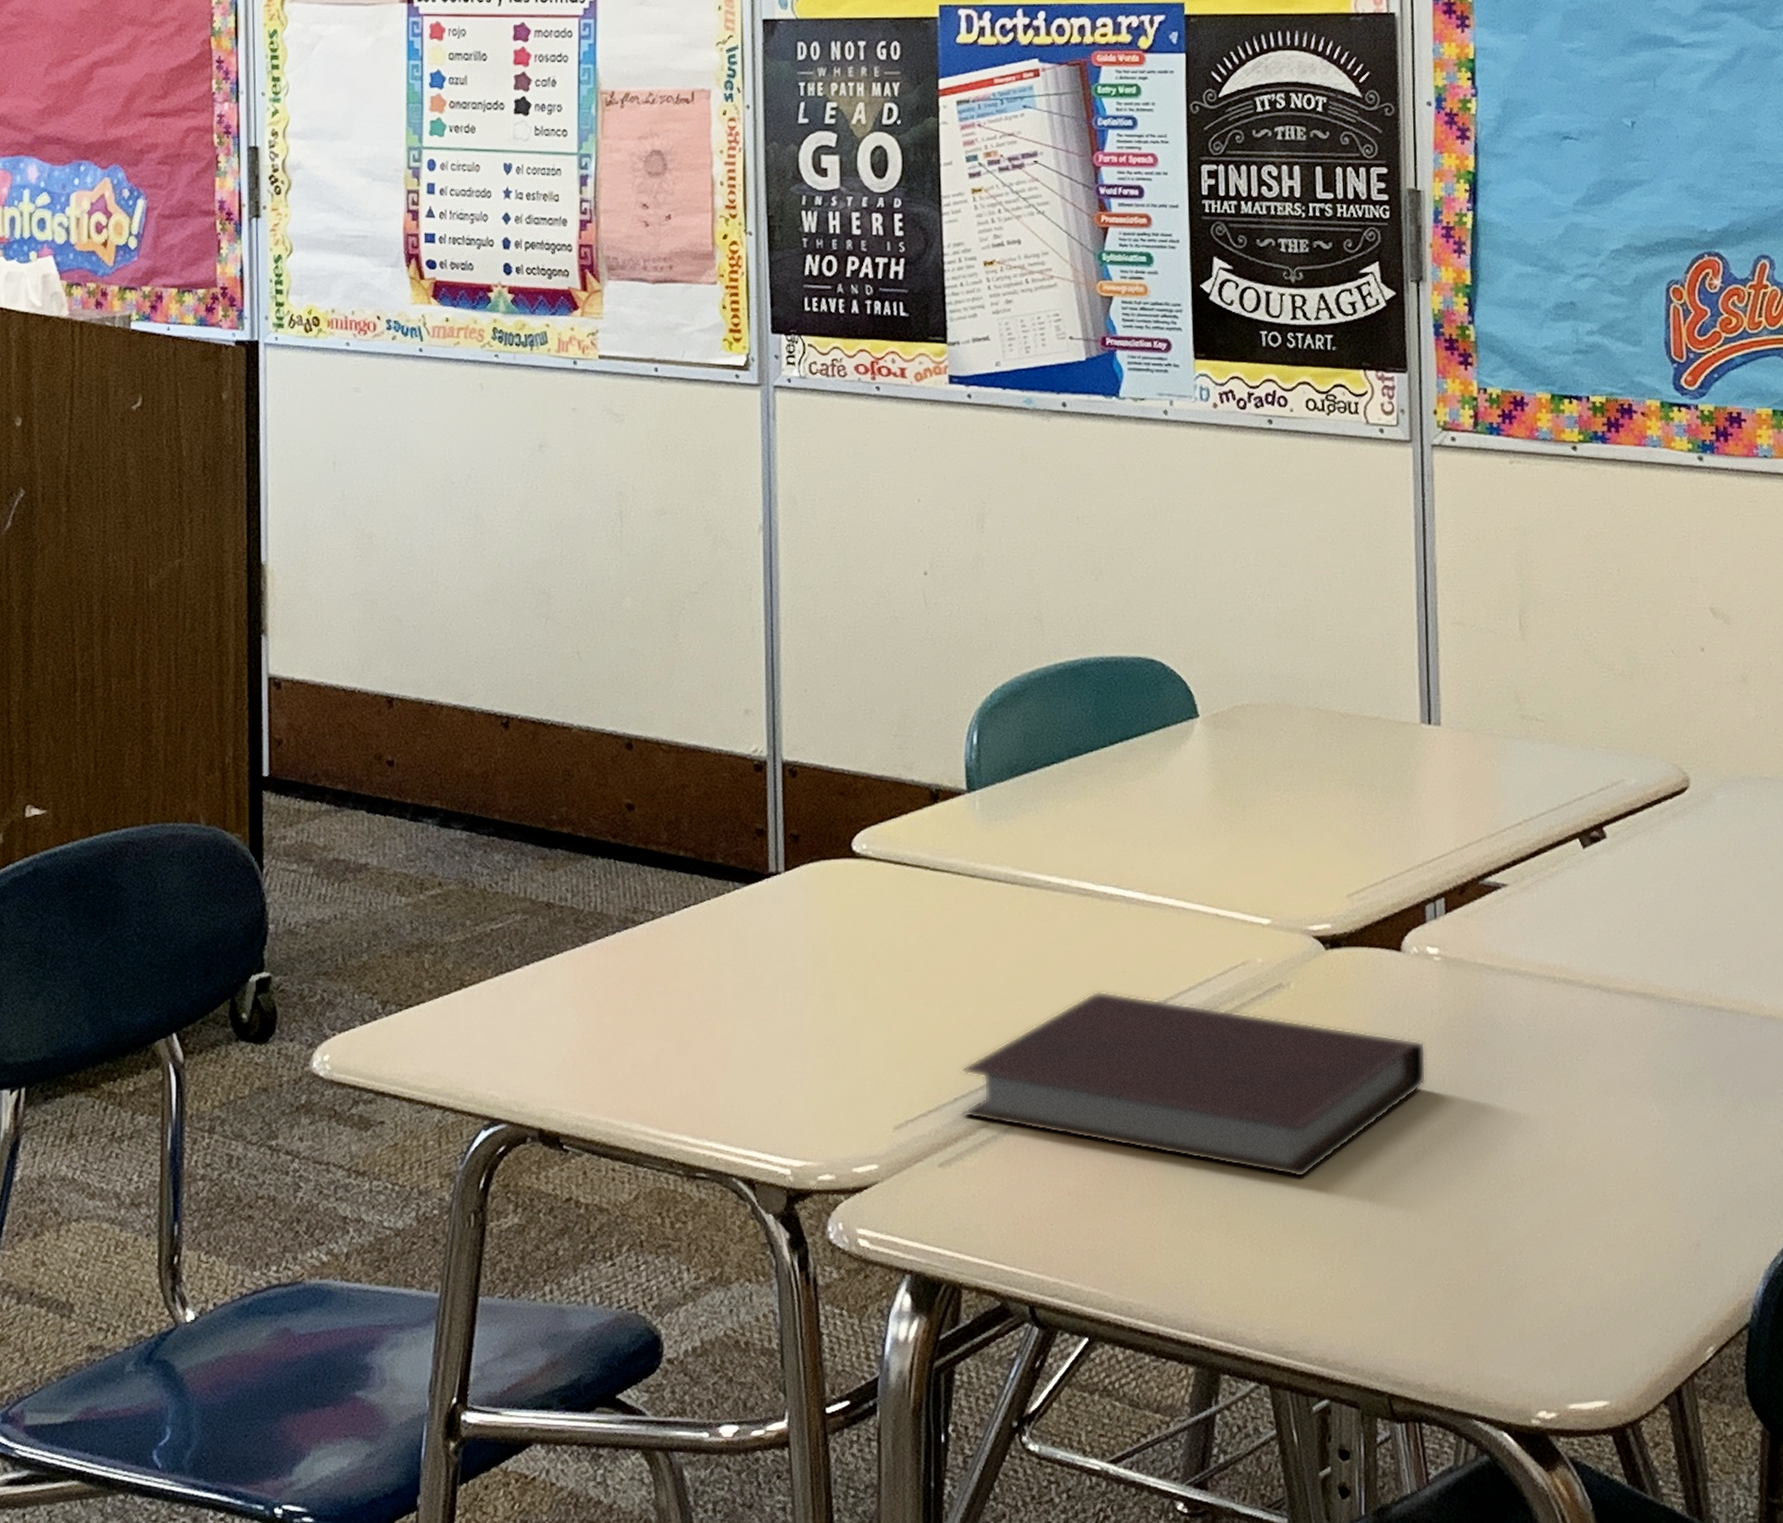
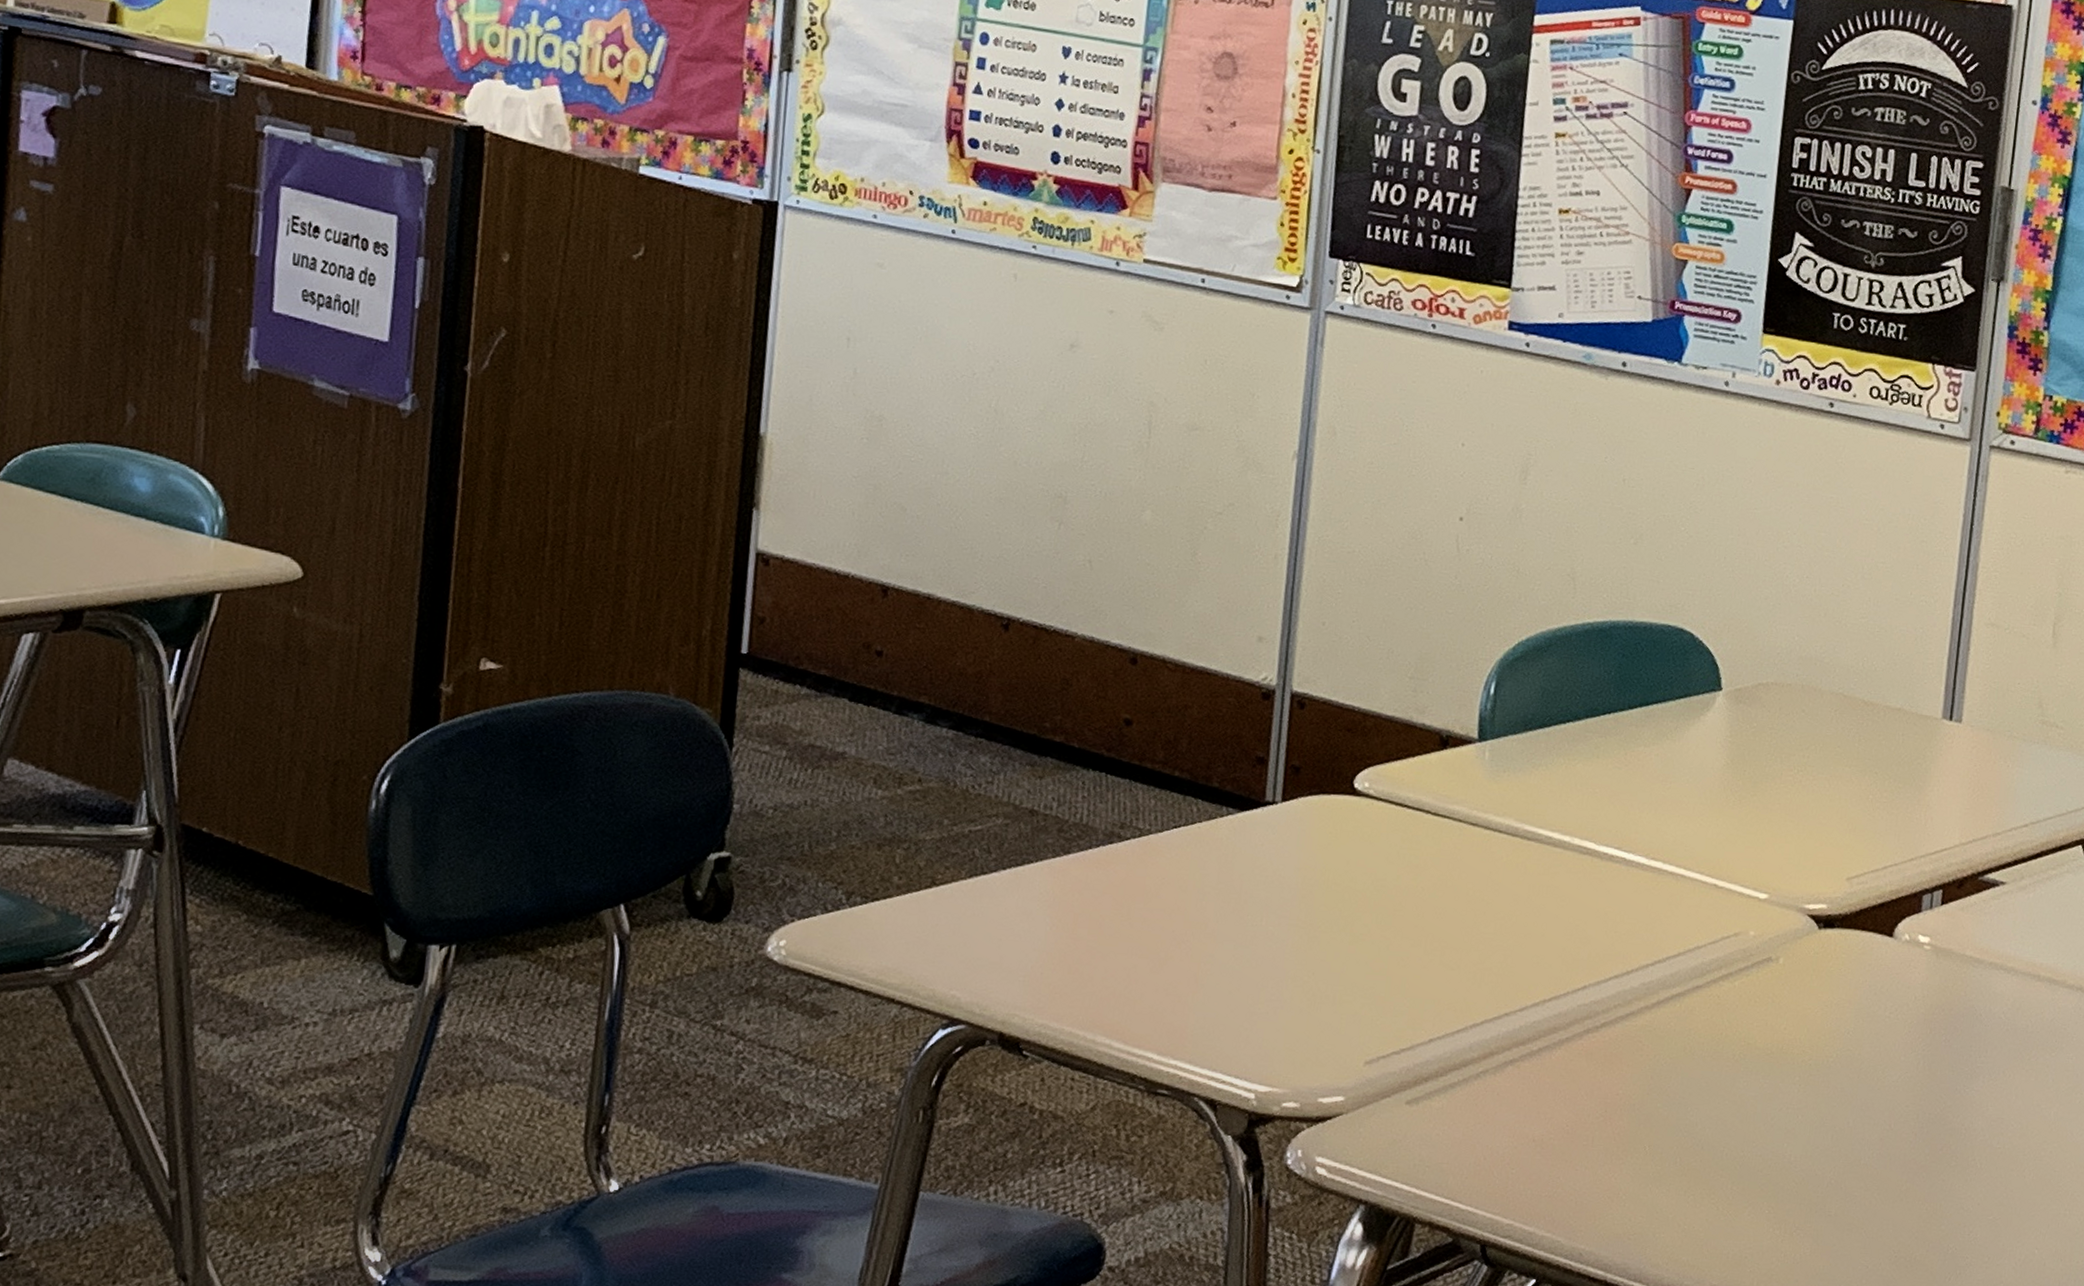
notebook: present [962,991,1427,1178] -> none [1436,948,1905,1145]

